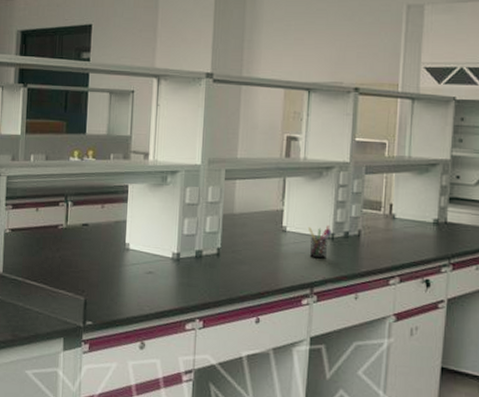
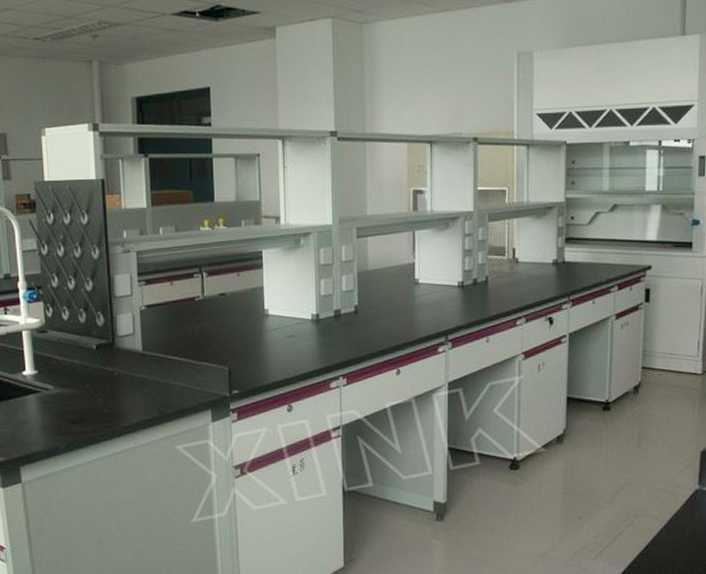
pen holder: present [307,224,331,259] -> none [439,273,461,307]

